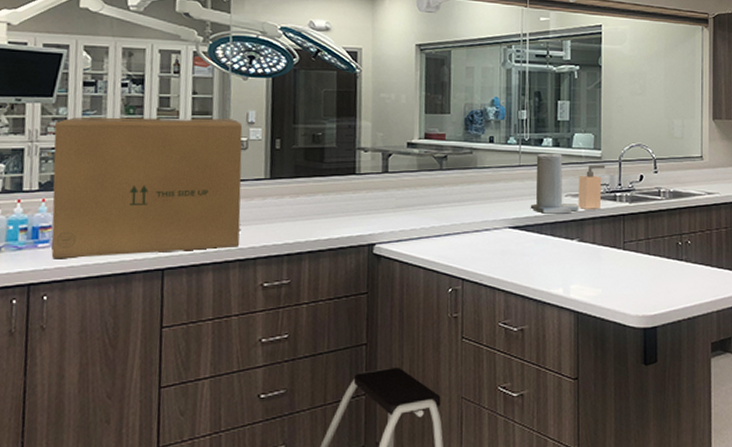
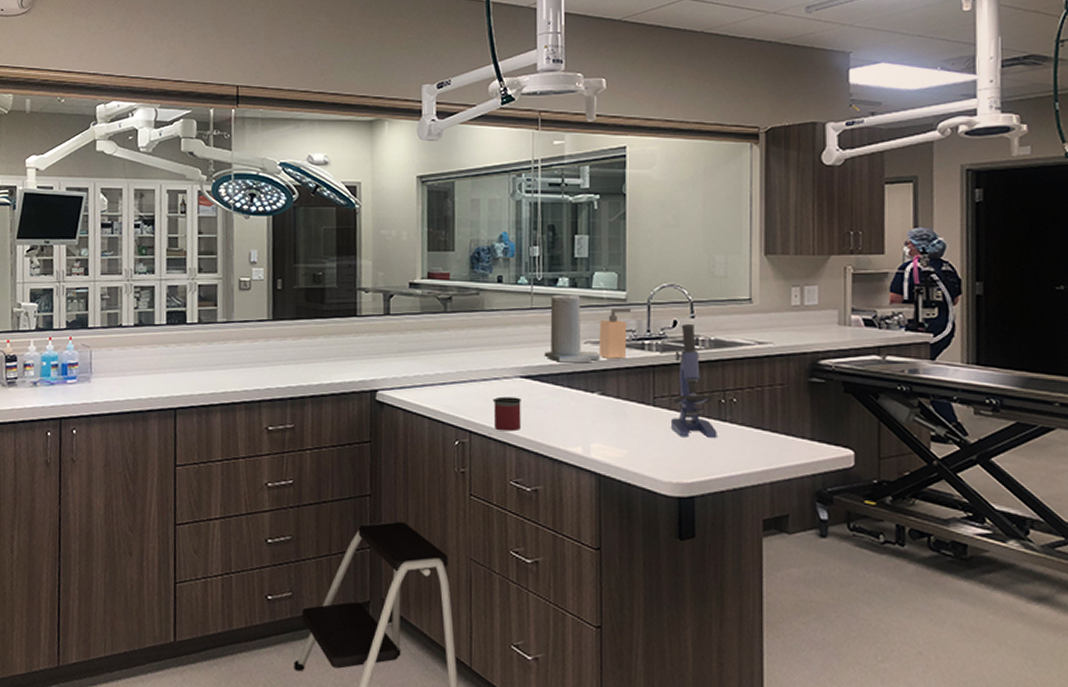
box: present [51,117,243,259] -> none [77,258,246,395]
beverage cup: none [483,246,510,277] -> present [492,396,521,432]
microscope: none [637,178,675,276] -> present [670,324,717,439]

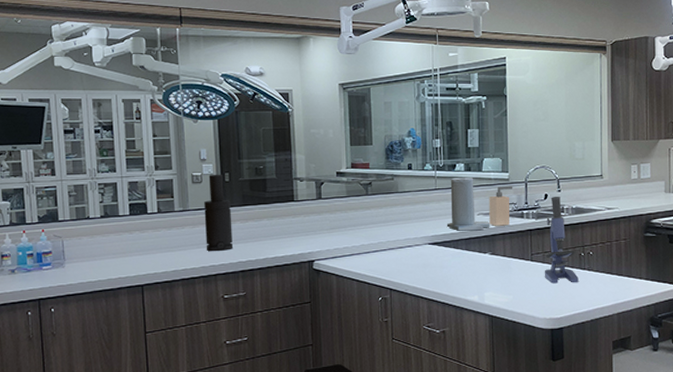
dispenser: none [250,280,283,374] -> present [204,174,234,252]
beverage cup: present [492,396,521,432] -> none [407,260,430,287]

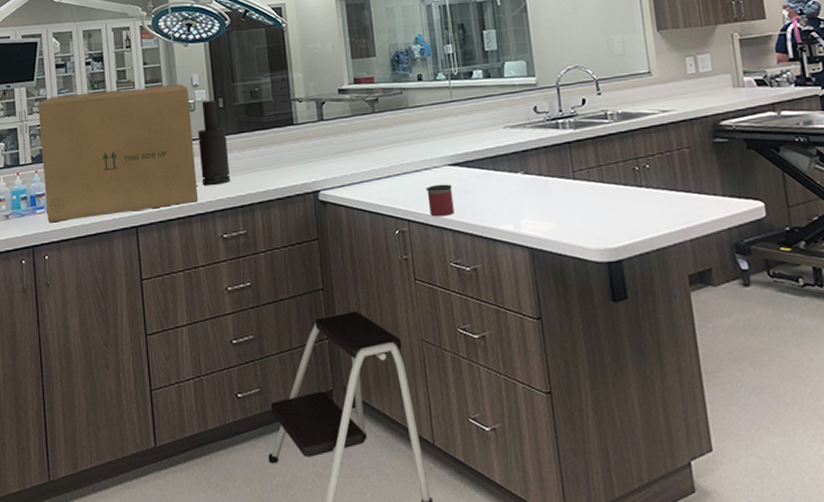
box: none [46,157,202,279] -> present [38,84,199,223]
beverage cup: none [407,260,430,287] -> present [425,184,454,217]
paper towel: present [446,178,490,231] -> none [467,85,520,148]
soap dispenser: present [489,186,513,226] -> none [515,92,543,140]
microscope: present [544,197,579,284] -> none [587,101,636,206]

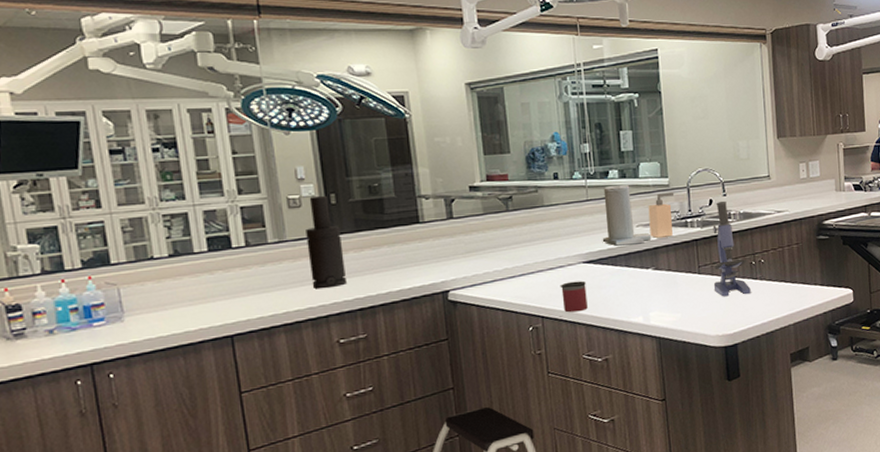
box: present [38,84,199,223] -> none [87,177,309,337]
paper towel: none [467,85,520,148] -> present [602,185,652,246]
soap dispenser: none [515,92,543,140] -> present [648,192,675,238]
microscope: none [587,101,636,206] -> present [713,202,751,297]

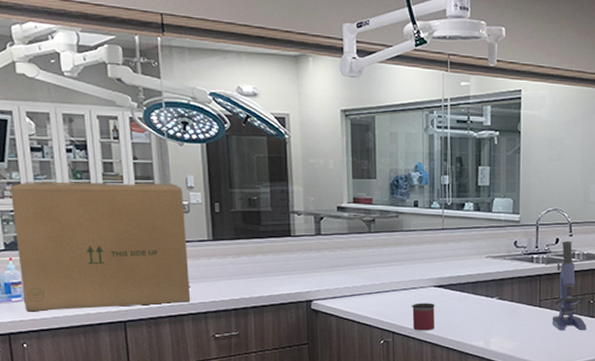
box: none [87,177,309,337] -> present [11,181,191,312]
dispenser: present [306,195,348,289] -> none [192,203,225,288]
paper towel: present [602,185,652,246] -> none [453,218,499,274]
soap dispenser: present [648,192,675,238] -> none [498,228,524,270]

